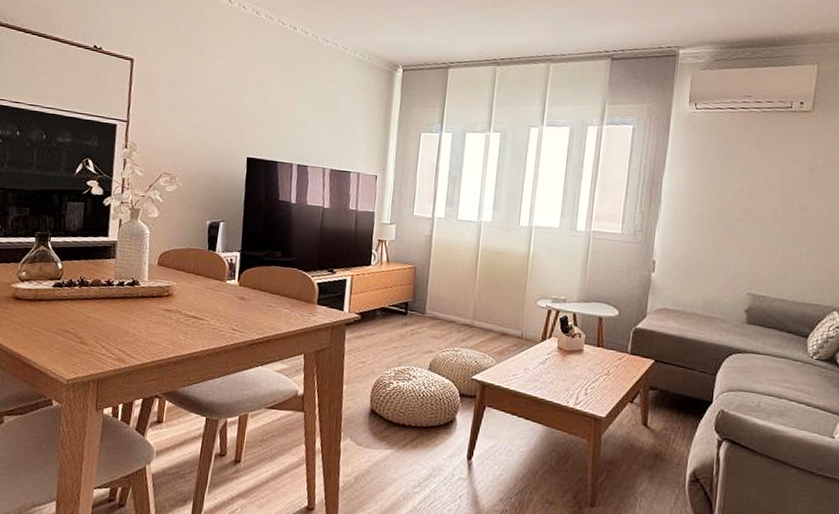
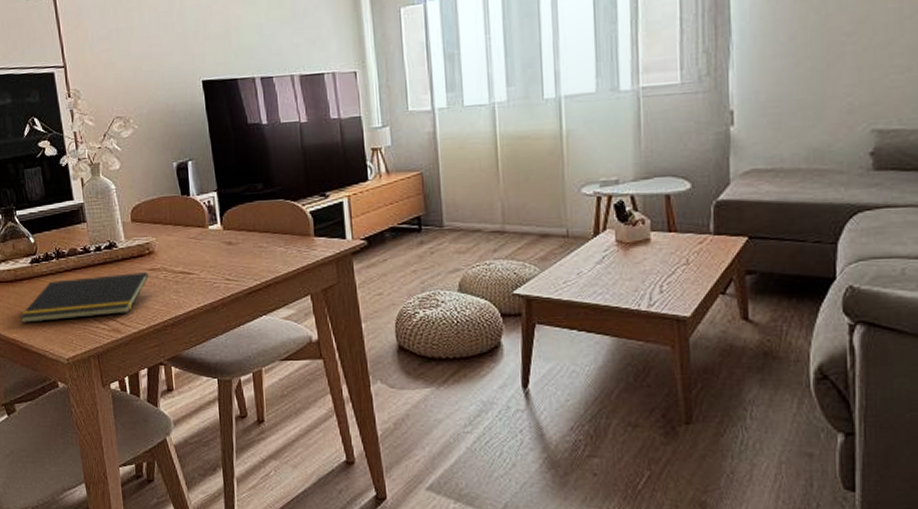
notepad: none [29,306,163,346] -> present [19,272,149,323]

